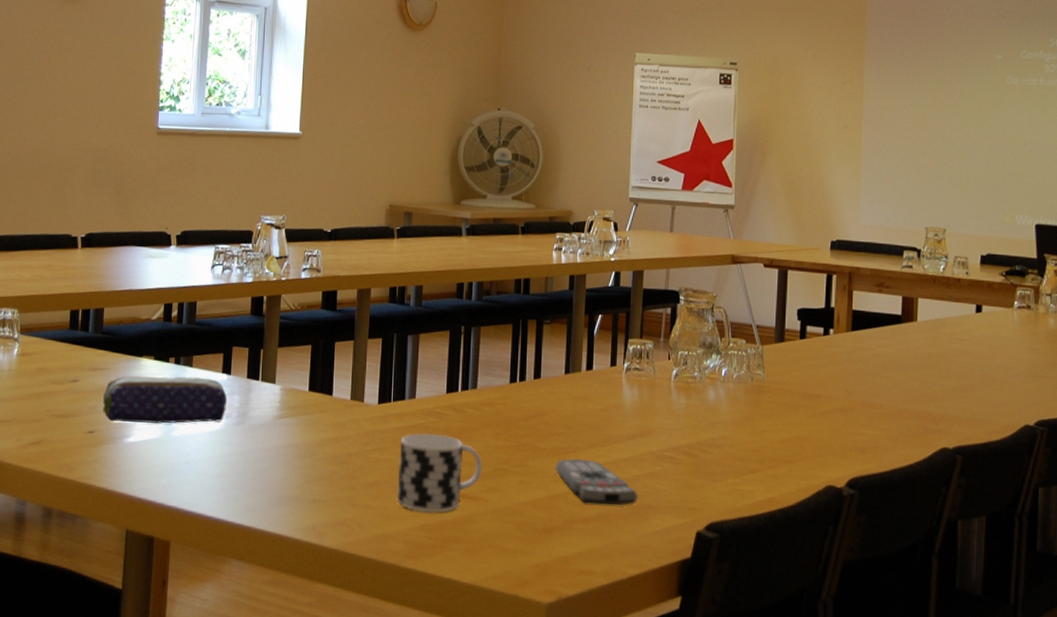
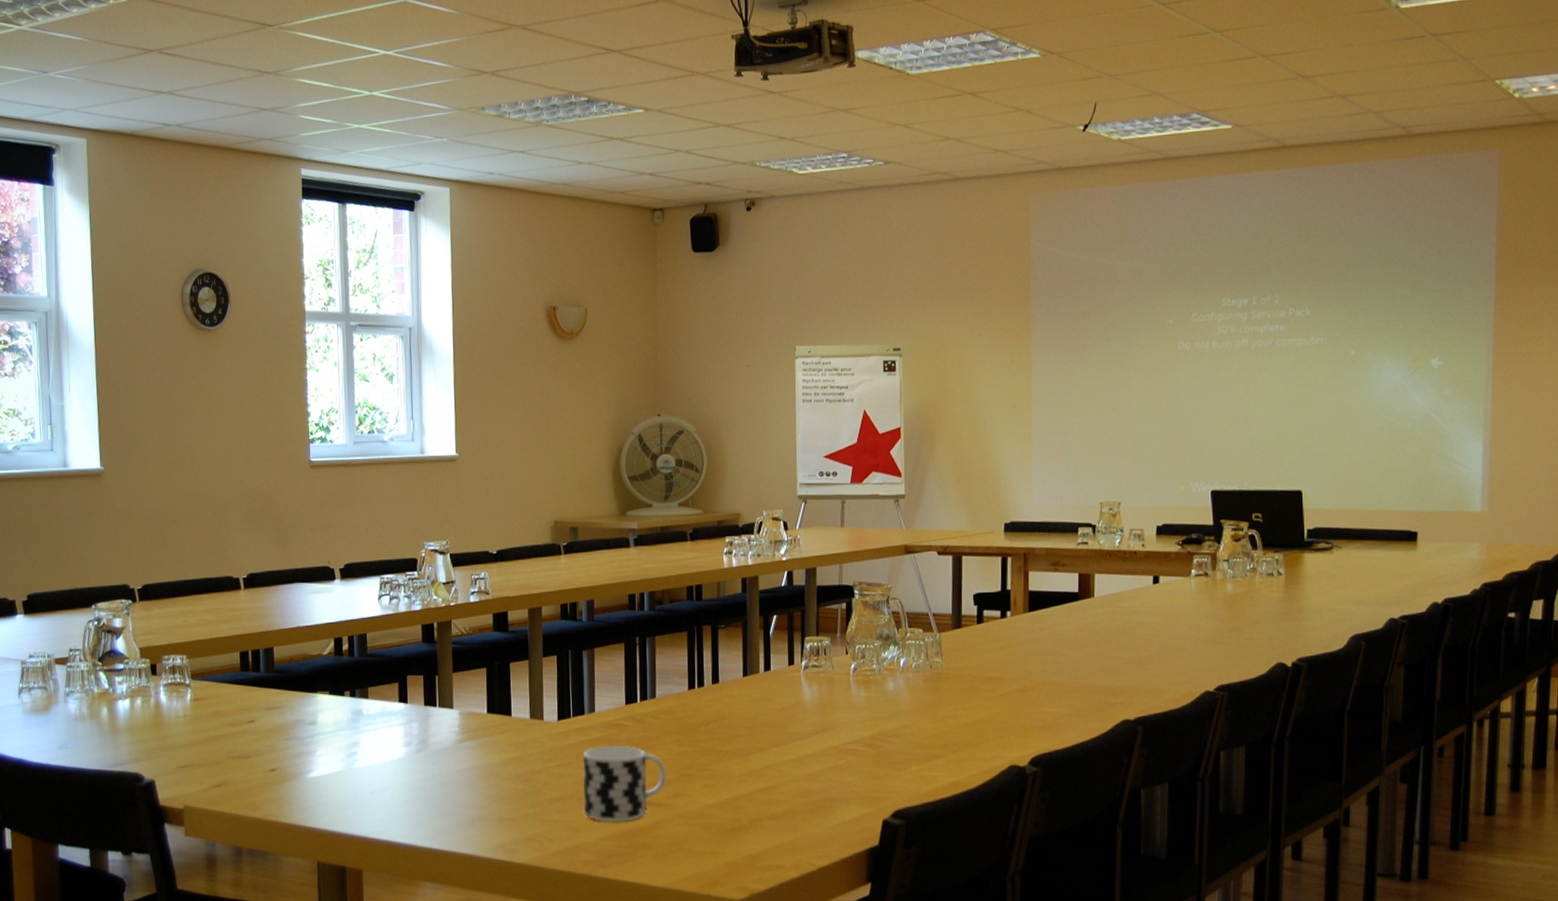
pencil case: present [103,376,228,424] -> none [282,708,407,759]
remote control: present [556,459,639,505] -> none [739,759,824,802]

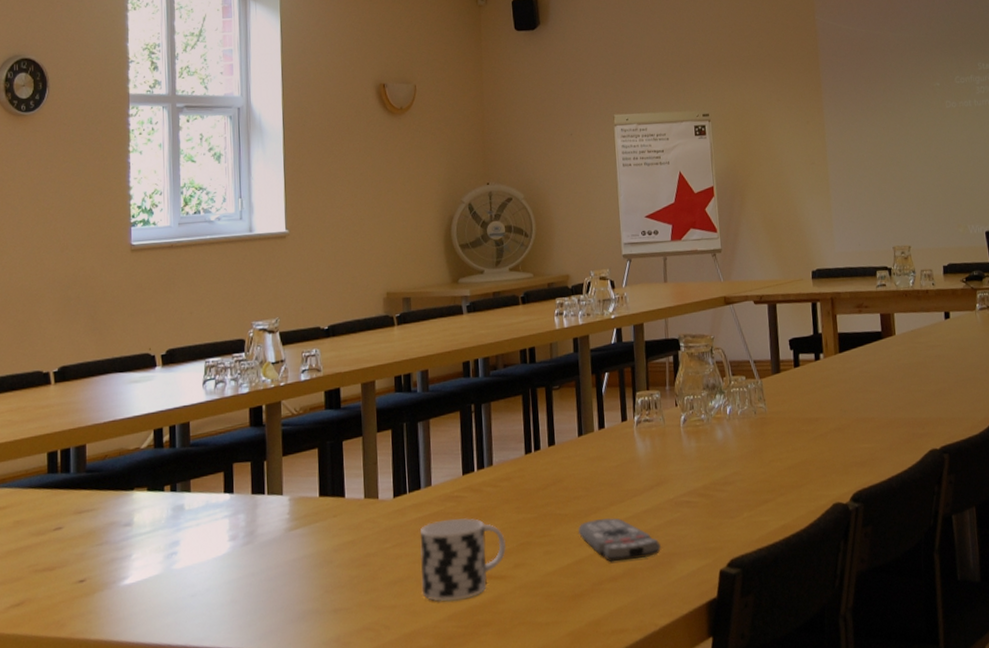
remote control: none [739,759,824,802] -> present [578,518,662,563]

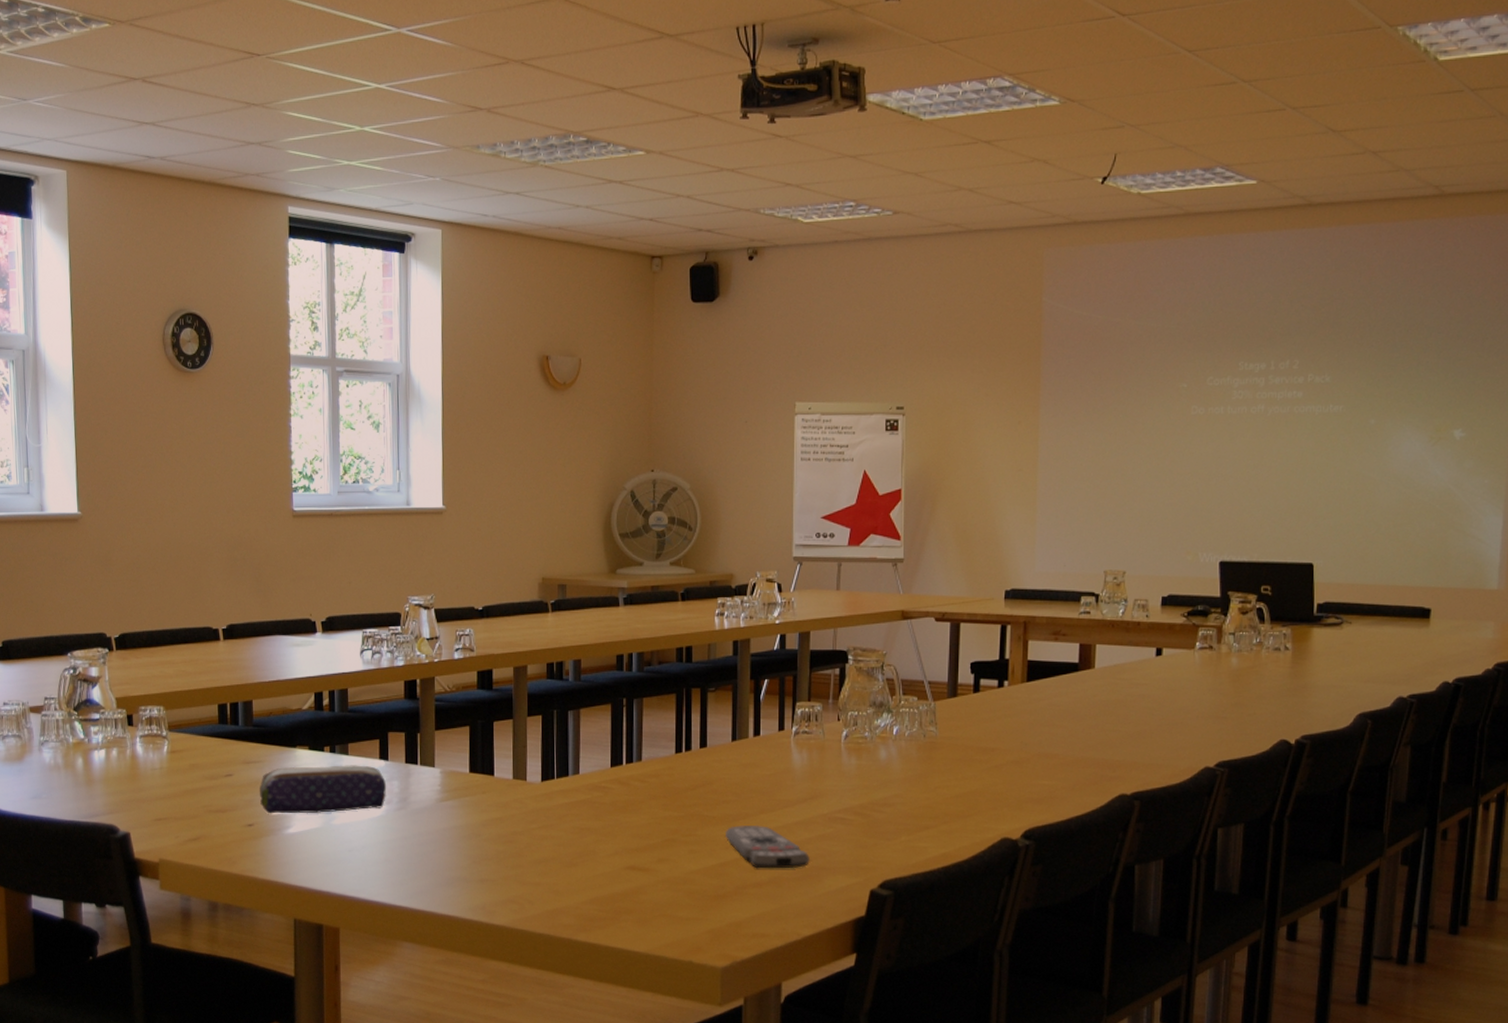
pencil case: none [93,501,233,566] -> present [260,765,387,814]
cup: present [420,518,507,602] -> none [565,808,652,886]

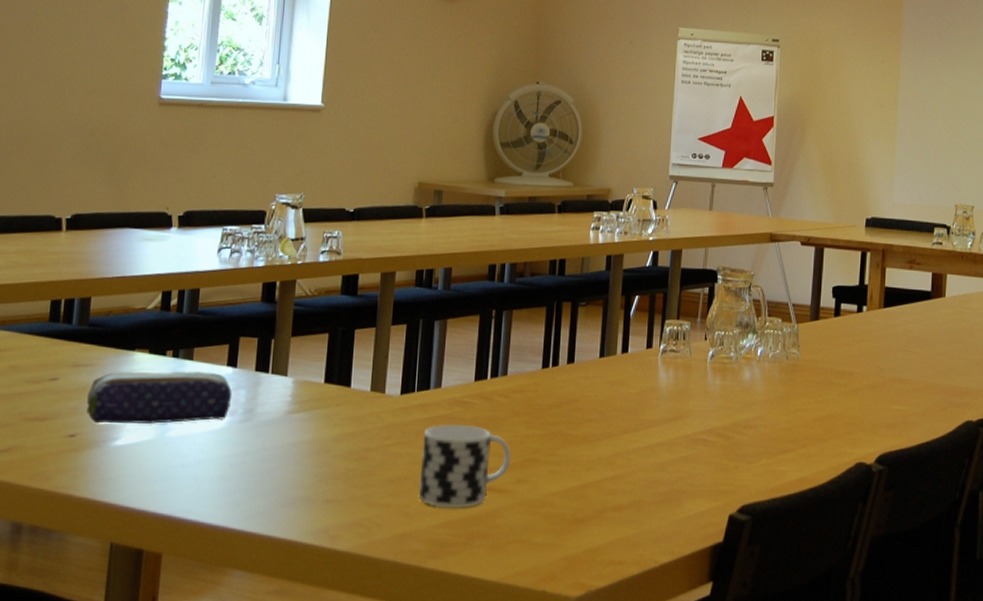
cup: none [565,808,652,886] -> present [418,424,512,508]
remote control: present [726,826,811,869] -> none [588,445,672,492]

